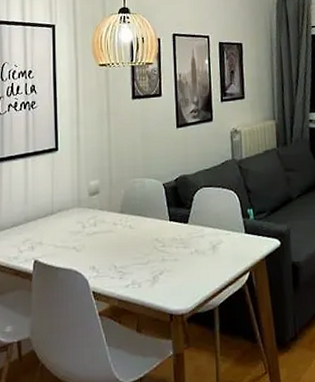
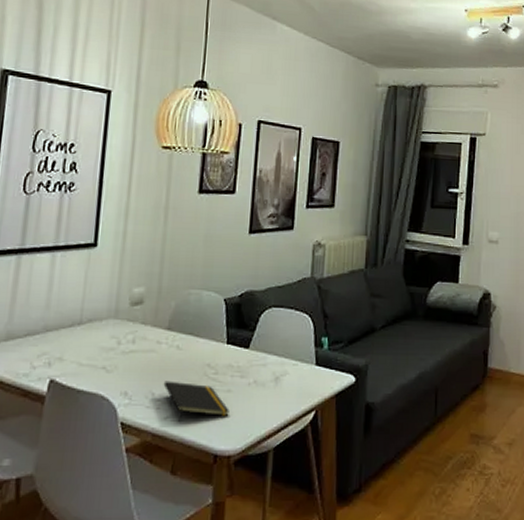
notepad: none [122,255,178,289] -> present [163,380,229,423]

